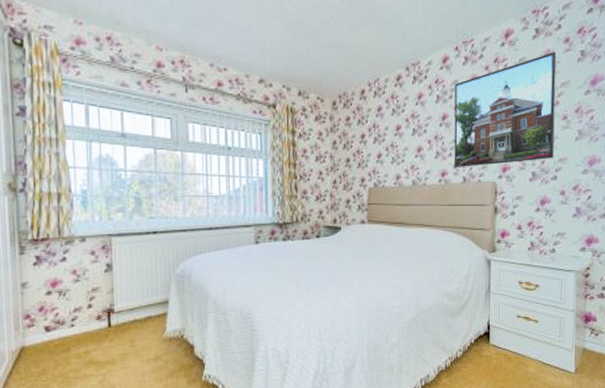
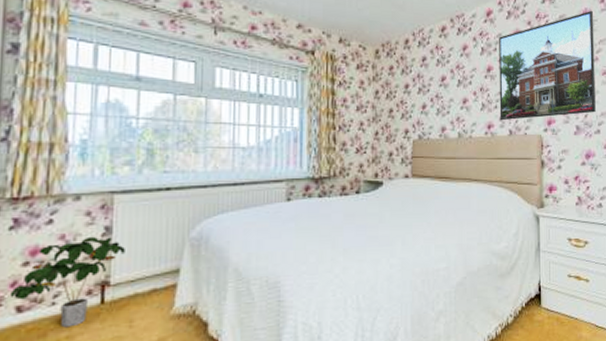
potted plant: none [39,271,124,345] -> present [9,236,125,328]

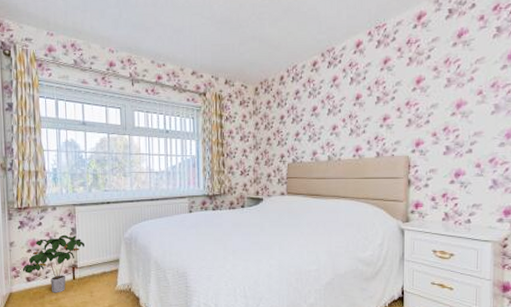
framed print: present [499,10,596,121] -> none [367,29,471,144]

